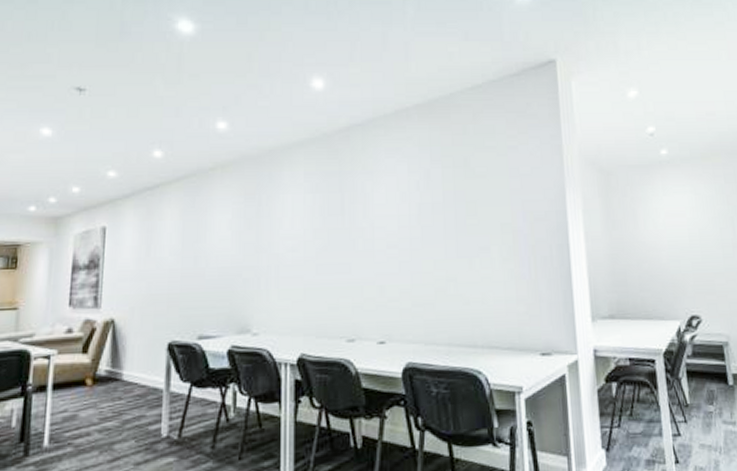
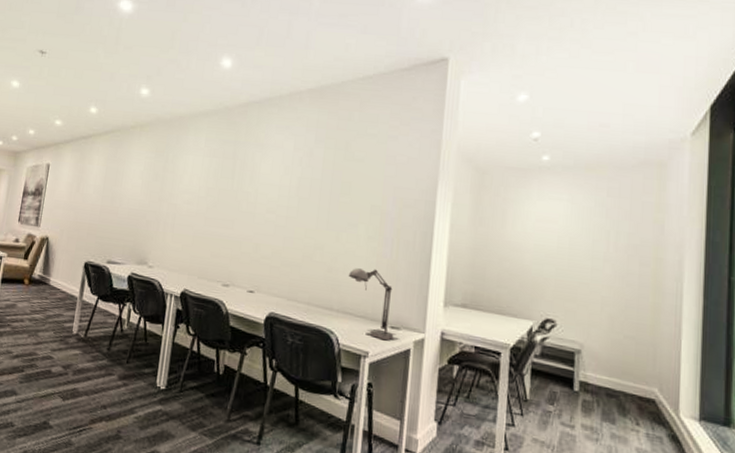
desk lamp: none [487,293,551,371] -> present [348,268,398,341]

